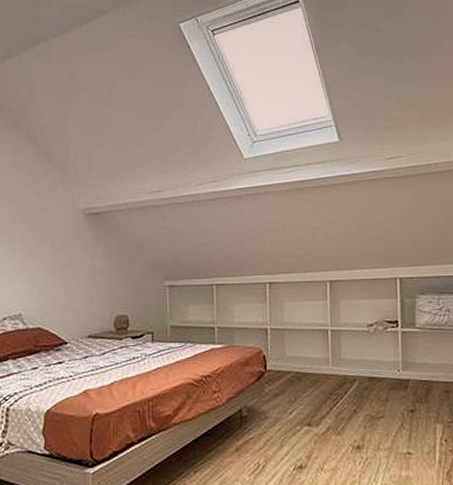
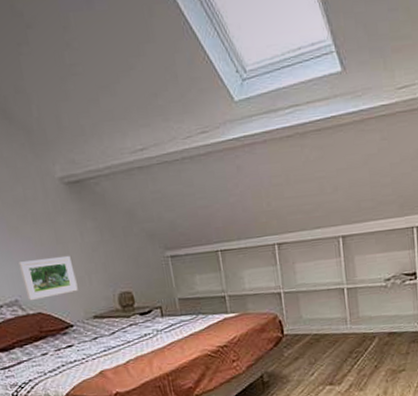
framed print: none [29,278,79,316] -> present [18,256,78,301]

